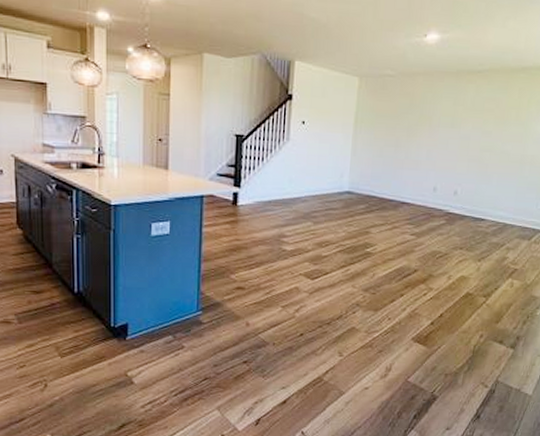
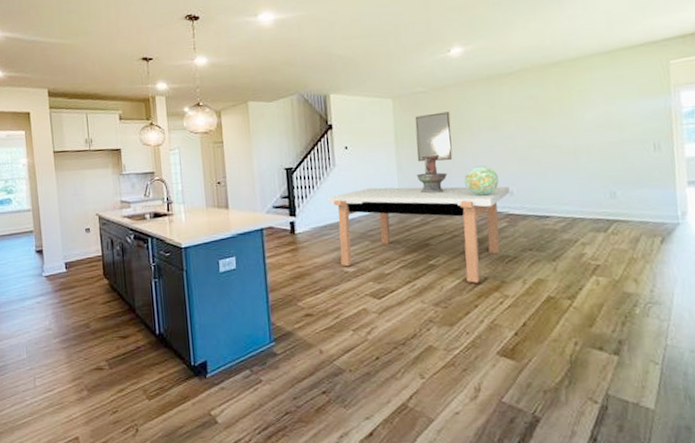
dining table: none [277,168,454,274] -> present [328,186,510,283]
decorative urn: none [369,142,400,183] -> present [416,154,448,194]
home mirror: none [373,100,414,152] -> present [415,111,453,162]
decorative globe: none [414,161,447,192] -> present [464,165,499,196]

